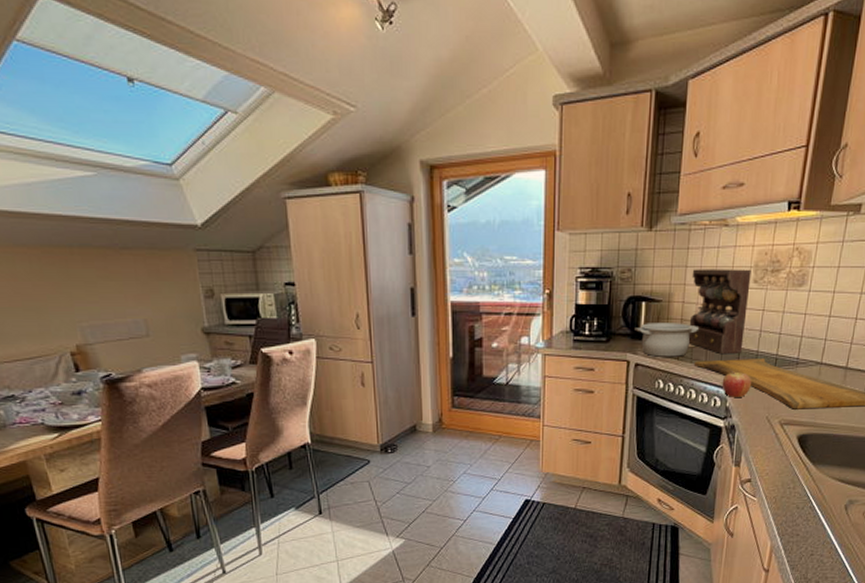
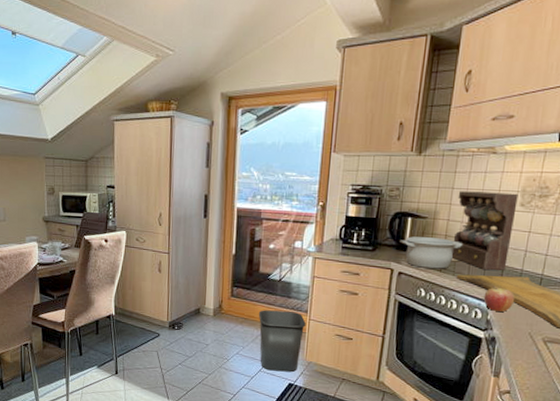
waste bin: none [485,419,539,488] -> present [258,310,306,372]

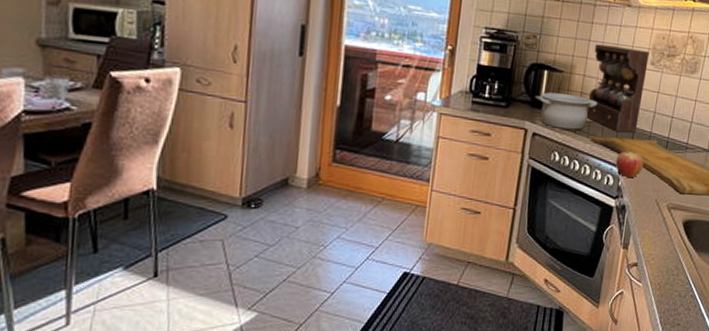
waste bin: present [258,310,306,372] -> none [367,179,427,258]

